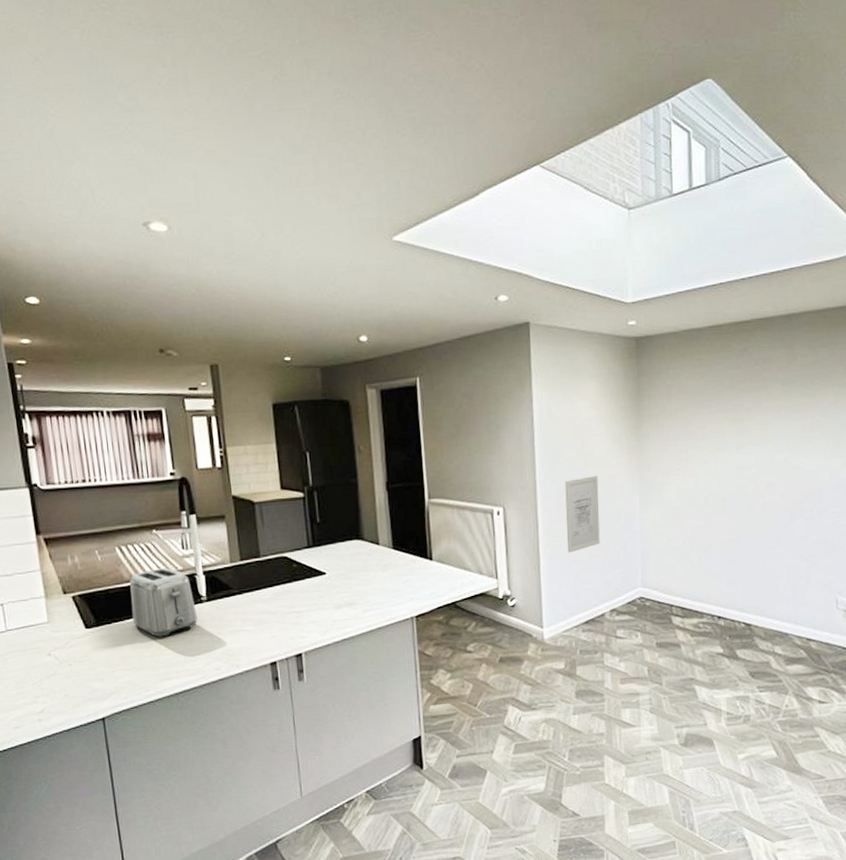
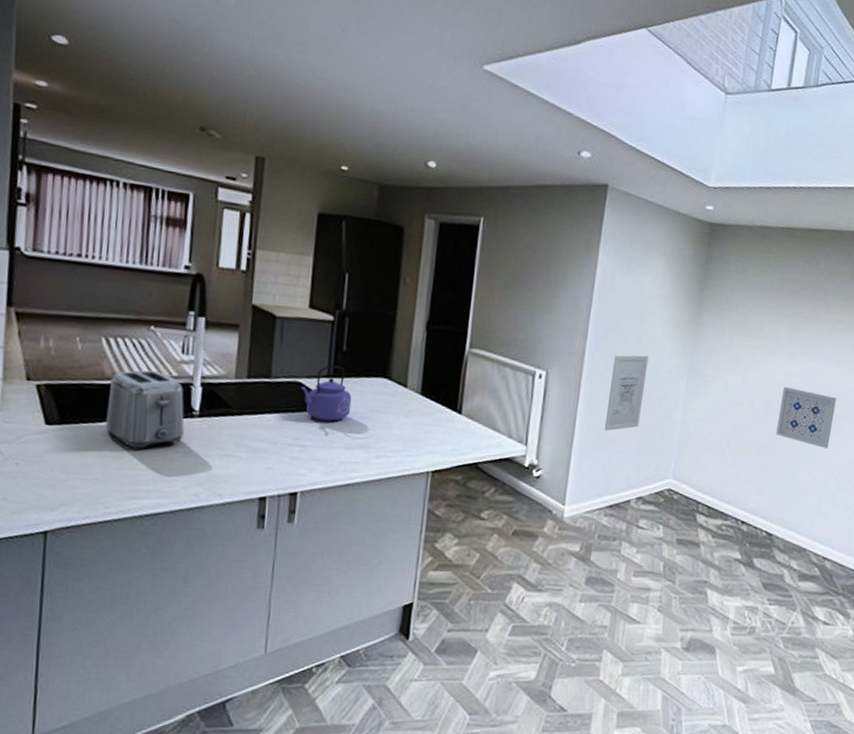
kettle: none [287,536,334,587] -> present [300,365,352,422]
wall art: none [737,480,794,533] -> present [776,386,836,449]

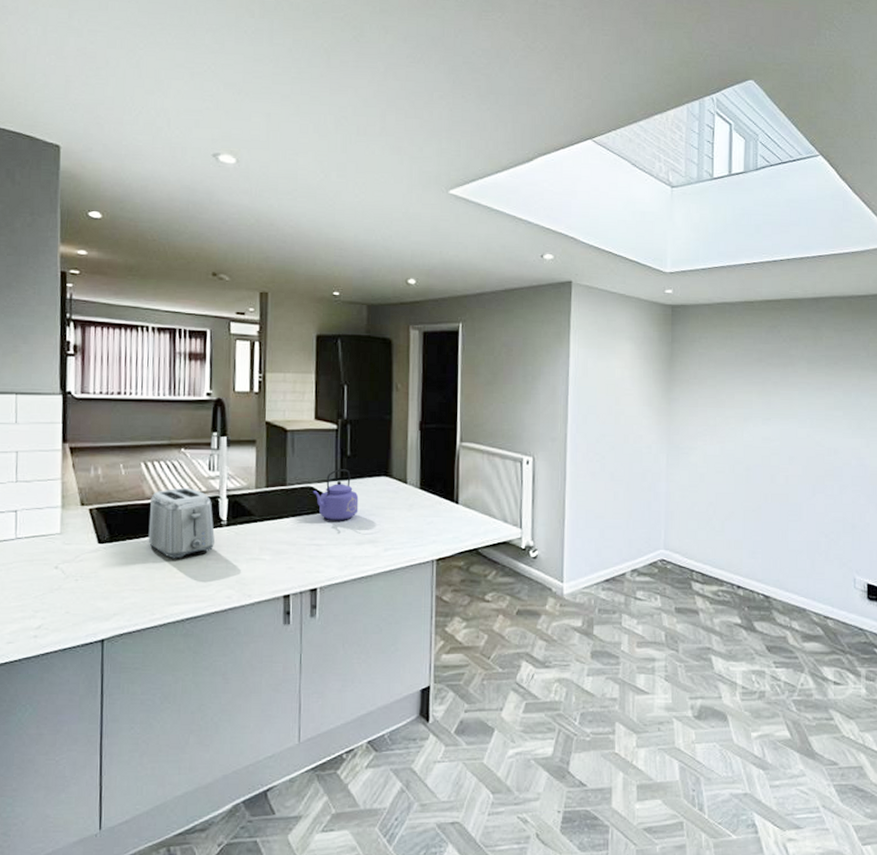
wall art: present [604,355,649,431] -> none [593,434,627,509]
wall art: present [776,386,836,449] -> none [760,451,816,508]

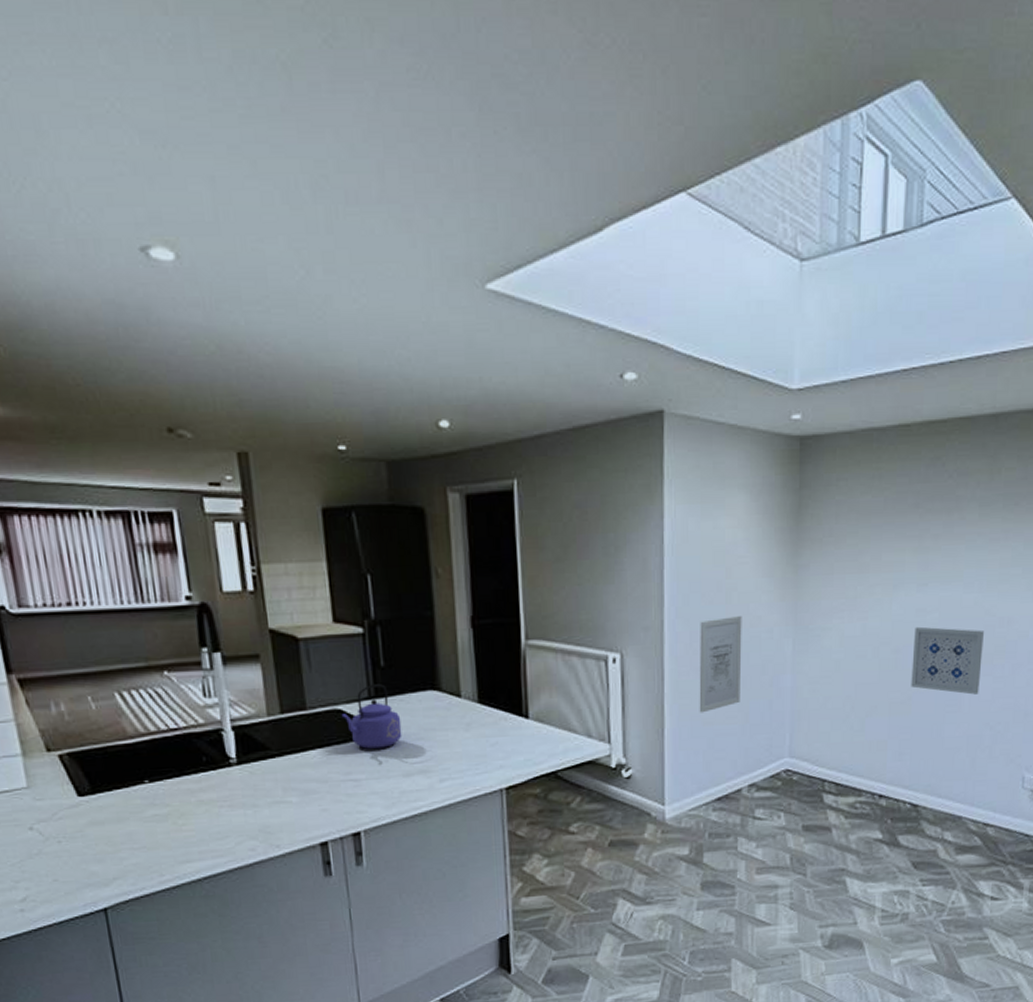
toaster: present [148,487,215,559] -> none [135,720,225,809]
wall art: none [593,434,627,509] -> present [699,616,742,713]
wall art: none [760,451,816,508] -> present [911,626,984,695]

